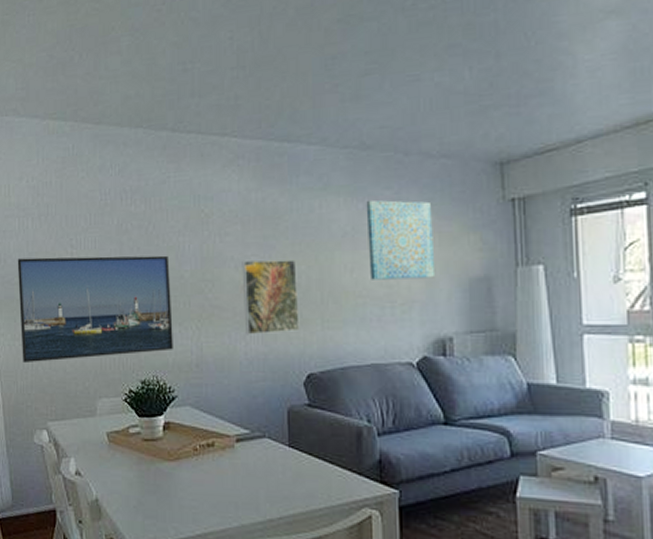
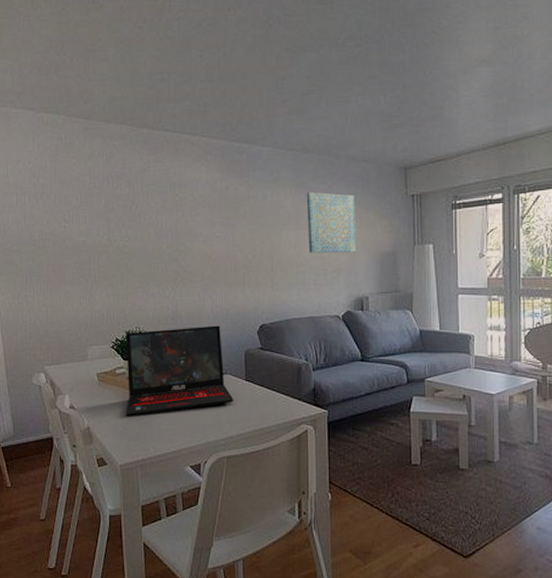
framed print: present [17,255,173,364] -> none [15,229,153,318]
laptop: none [140,374,274,488] -> present [125,325,234,417]
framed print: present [242,259,300,335] -> none [209,235,255,295]

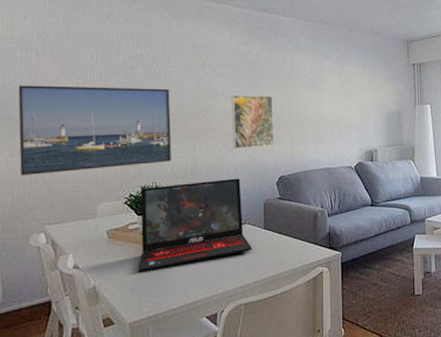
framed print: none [15,229,153,318] -> present [18,85,172,176]
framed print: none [209,235,255,295] -> present [231,94,274,150]
wall art: present [306,191,357,253] -> none [323,58,367,111]

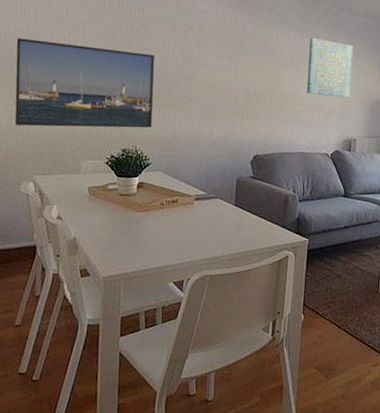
laptop: present [137,178,252,273] -> none [113,150,222,231]
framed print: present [231,94,274,150] -> none [211,67,255,124]
wall art: none [323,58,367,111] -> present [307,37,354,98]

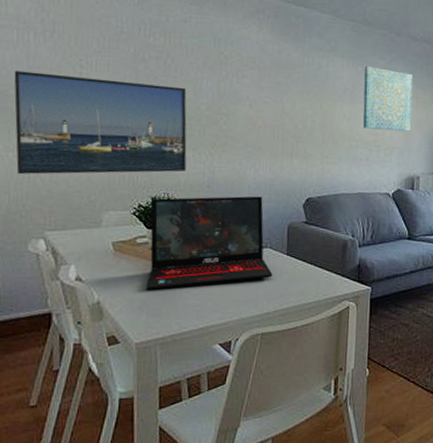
laptop: none [113,150,222,231] -> present [145,196,273,291]

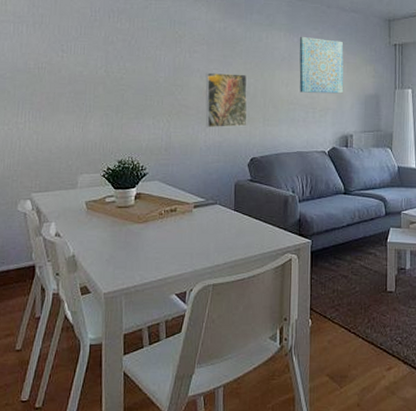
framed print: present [14,70,187,175] -> none [10,57,148,145]
laptop: present [145,196,273,291] -> none [113,157,222,245]
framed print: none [255,100,305,164] -> present [205,72,248,128]

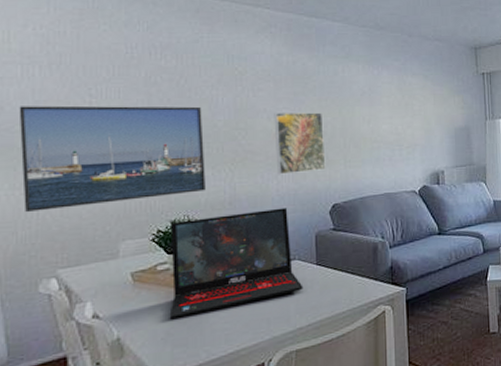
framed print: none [10,57,148,145] -> present [19,105,205,213]
laptop: none [113,157,222,245] -> present [169,207,303,320]
wall art: present [299,36,344,94] -> none [380,68,432,129]

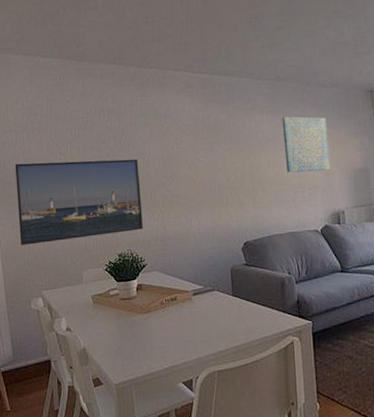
laptop: present [169,207,303,320] -> none [119,244,222,336]
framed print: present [274,112,326,175] -> none [194,159,238,216]
wall art: none [380,68,432,129] -> present [281,116,331,173]

